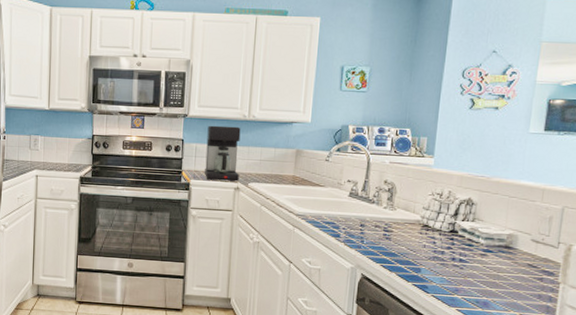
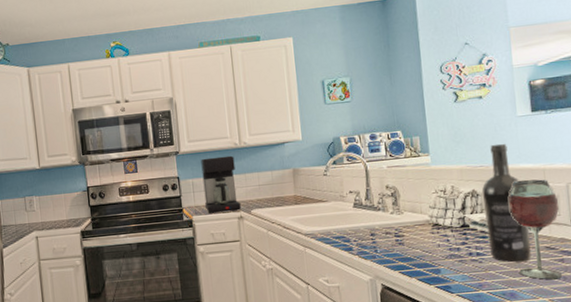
wine bottle: none [473,156,518,275] -> present [481,143,531,262]
wineglass: none [497,195,551,296] -> present [508,179,563,280]

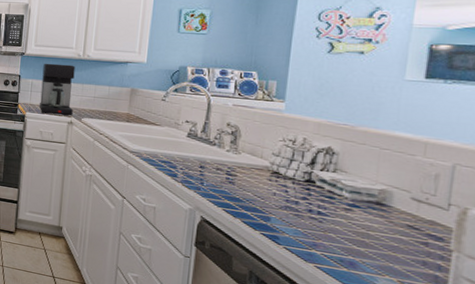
wine bottle: present [481,143,531,262] -> none [335,104,392,234]
wineglass: present [508,179,563,280] -> none [367,147,438,262]

